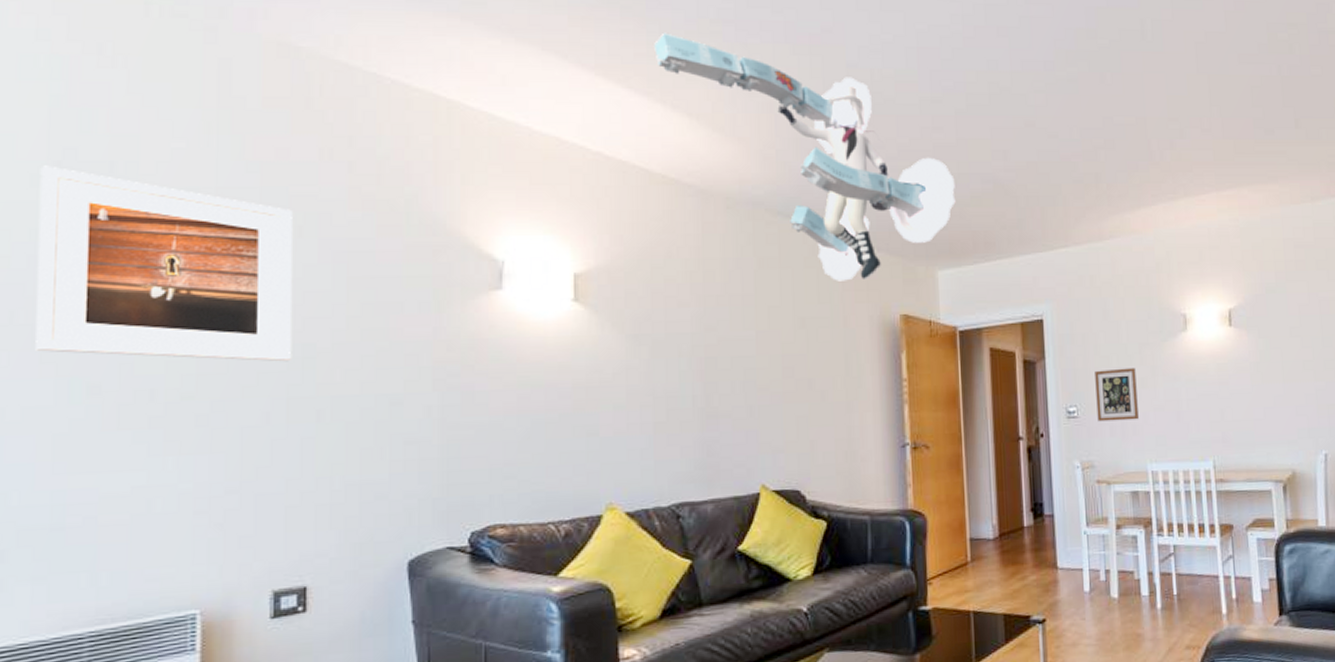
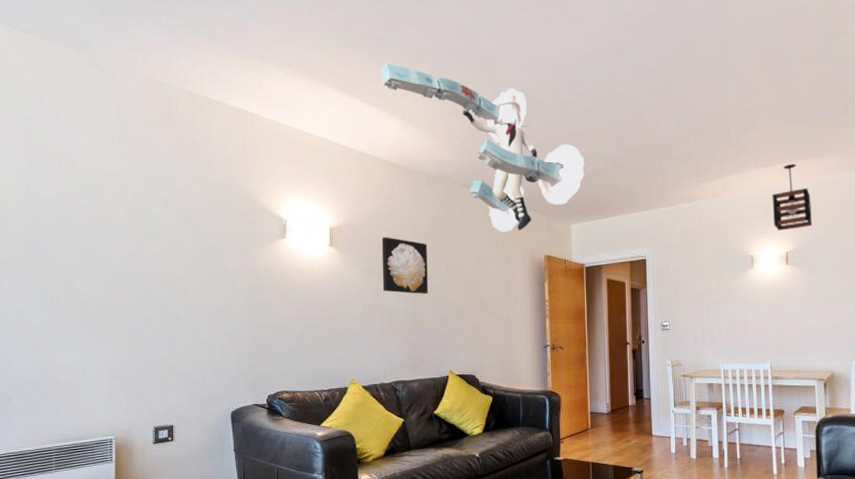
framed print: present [35,165,293,362] -> none [21,162,163,285]
wall art: none [656,288,729,372] -> present [381,237,429,294]
picture frame: present [1095,367,1139,422] -> none [683,294,715,333]
pendant light: none [1208,192,1260,281] -> present [772,164,812,231]

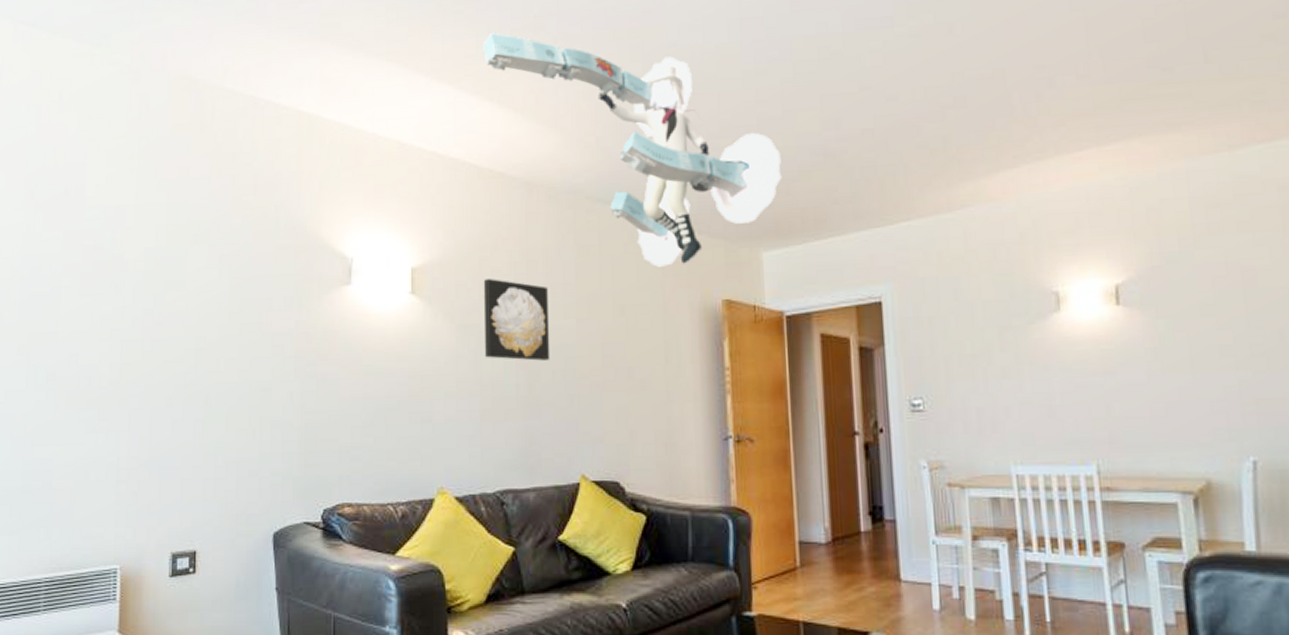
pendant light: present [772,164,812,231] -> none [1086,145,1158,252]

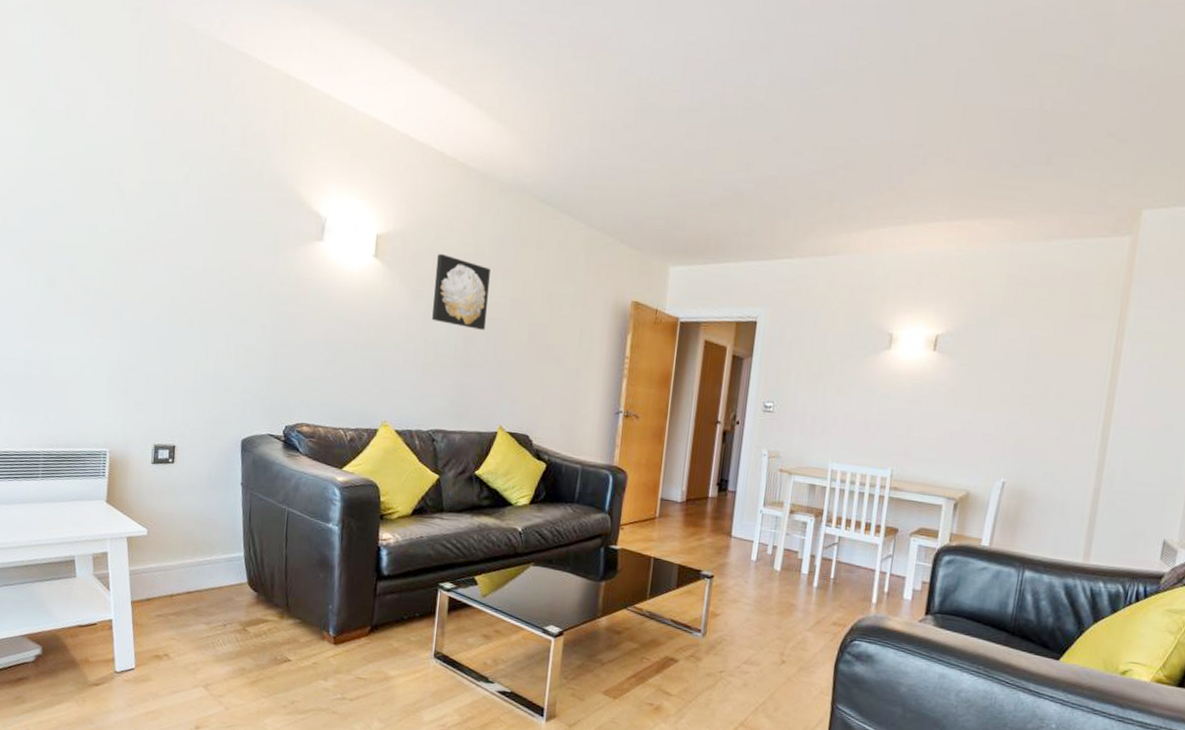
ceiling light: present [483,32,782,267] -> none [459,31,699,267]

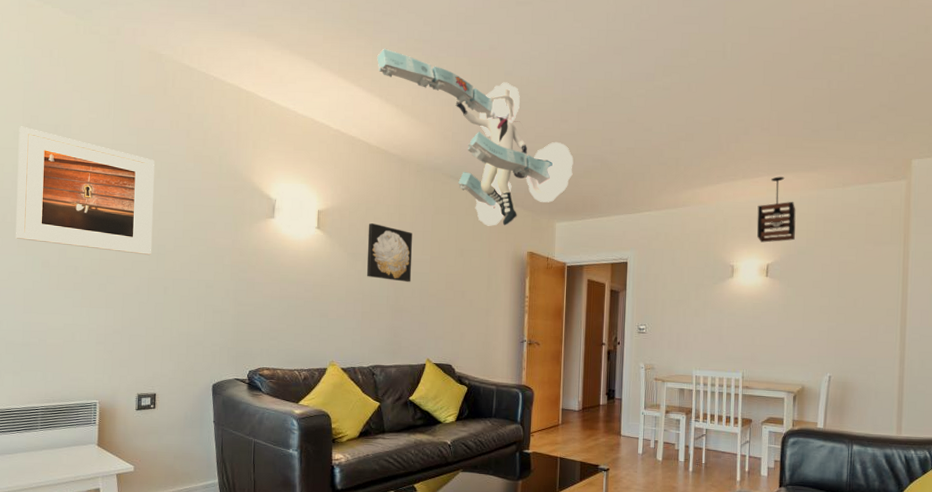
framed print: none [18,111,183,279] -> present [16,126,155,256]
ceiling light: none [459,31,699,267] -> present [377,48,574,226]
pendant light: none [926,222,981,307] -> present [757,176,796,243]

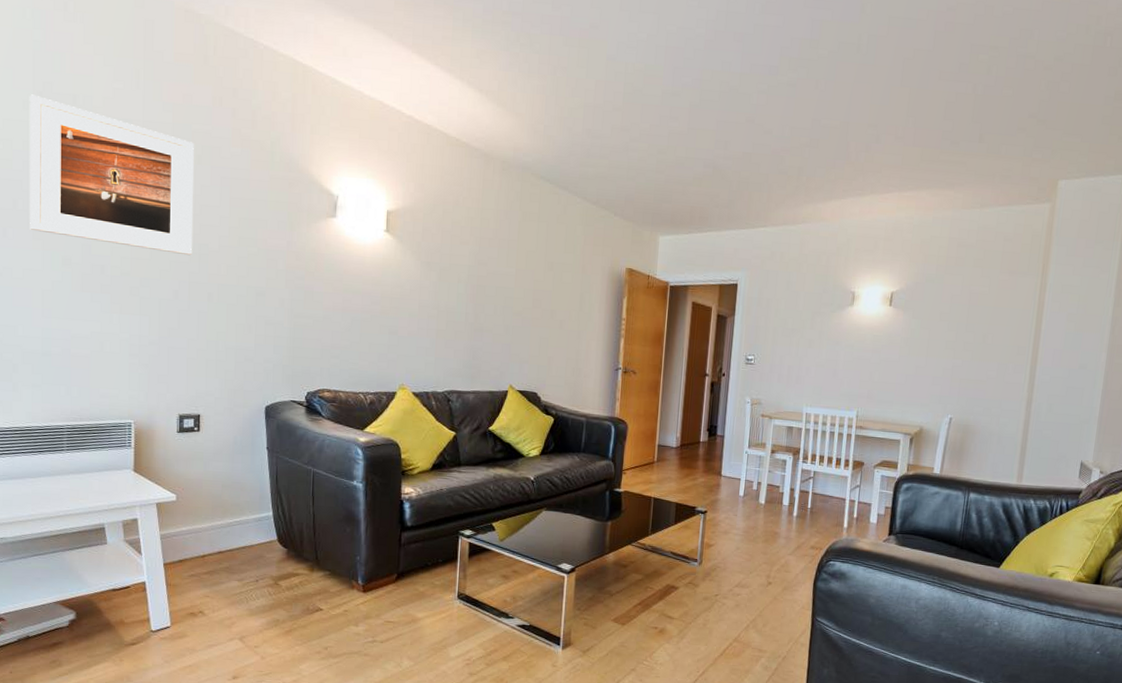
wall art: present [367,223,412,282] -> none [443,228,496,298]
ceiling light: present [377,48,574,226] -> none [458,20,682,237]
pendant light: present [757,176,796,243] -> none [882,193,928,268]

